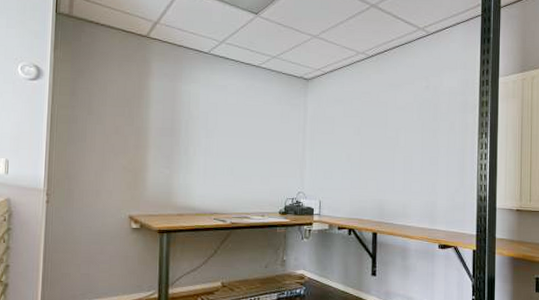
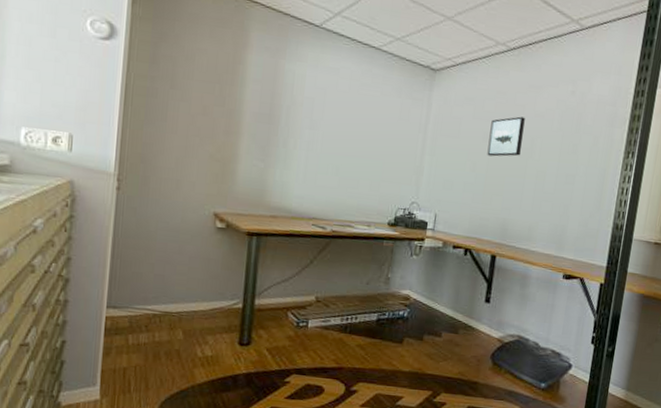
wall art: none [359,111,389,147] -> present [487,116,525,157]

